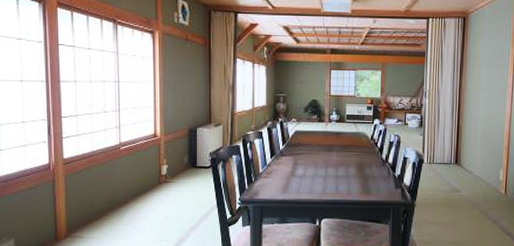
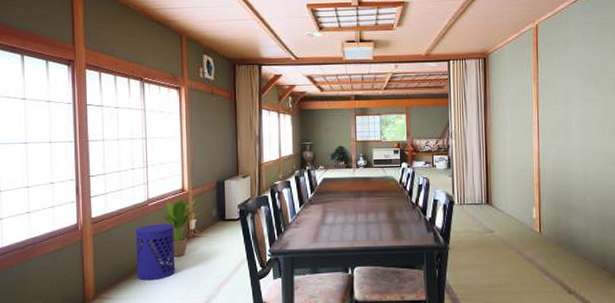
waste bin: none [107,168,147,222] -> present [135,224,176,281]
potted plant: none [128,143,174,201] -> present [156,198,202,257]

